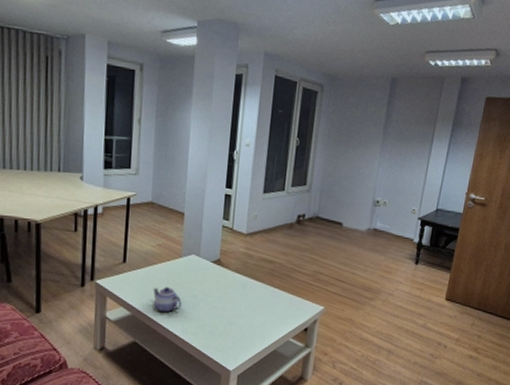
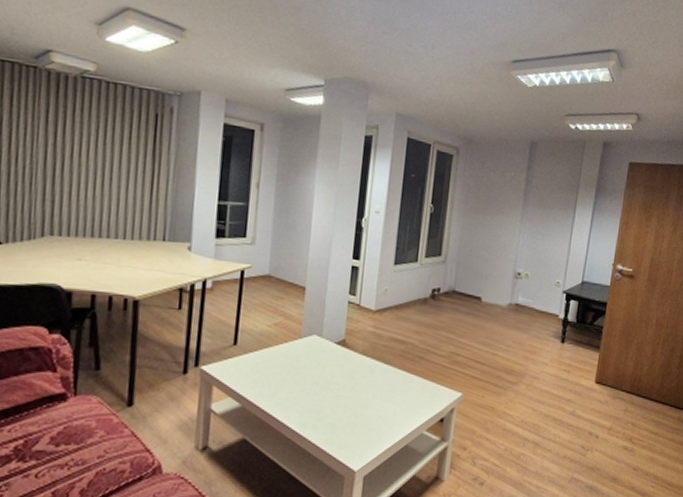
teapot: present [152,286,182,313] -> none [267,372,301,404]

